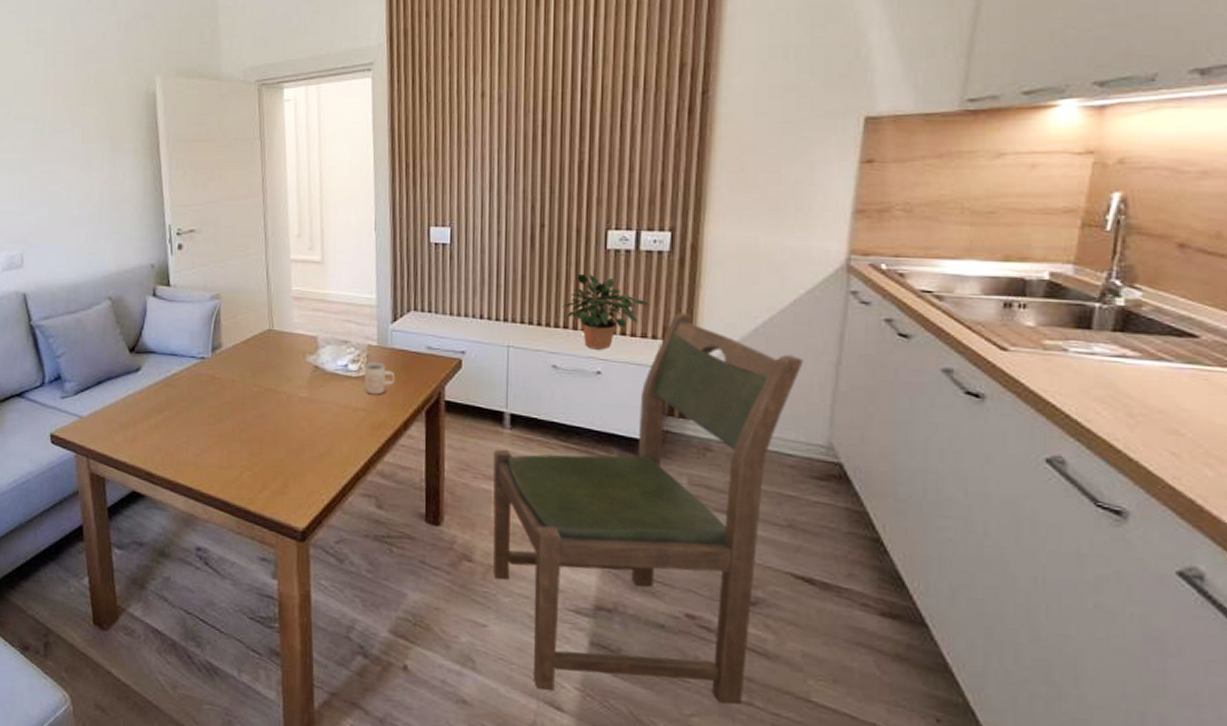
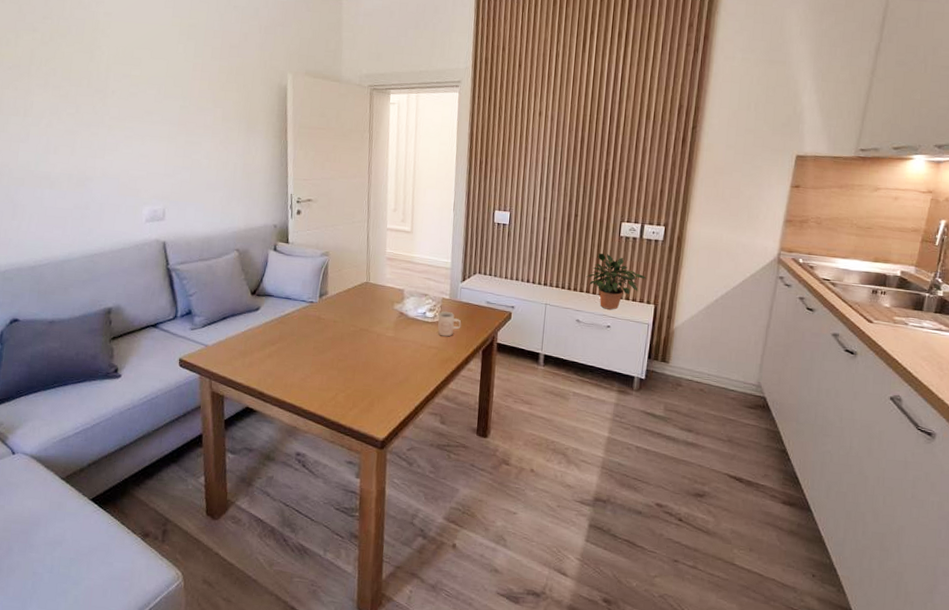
dining chair: present [492,313,804,705] -> none [524,286,746,568]

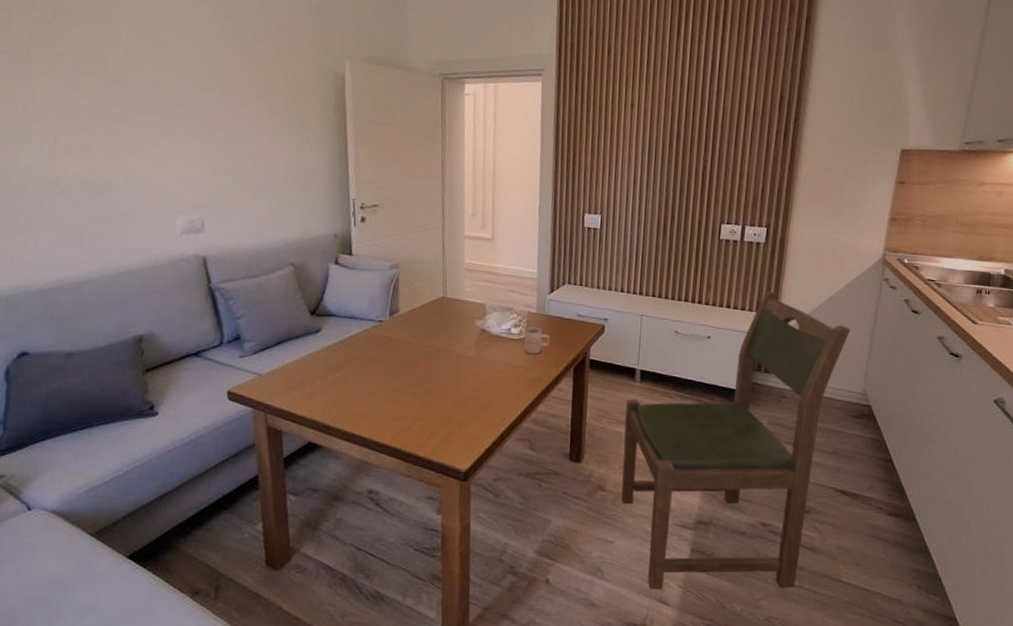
dining chair: none [524,286,746,568] -> present [621,291,851,589]
potted plant: present [586,253,647,310] -> none [684,258,749,319]

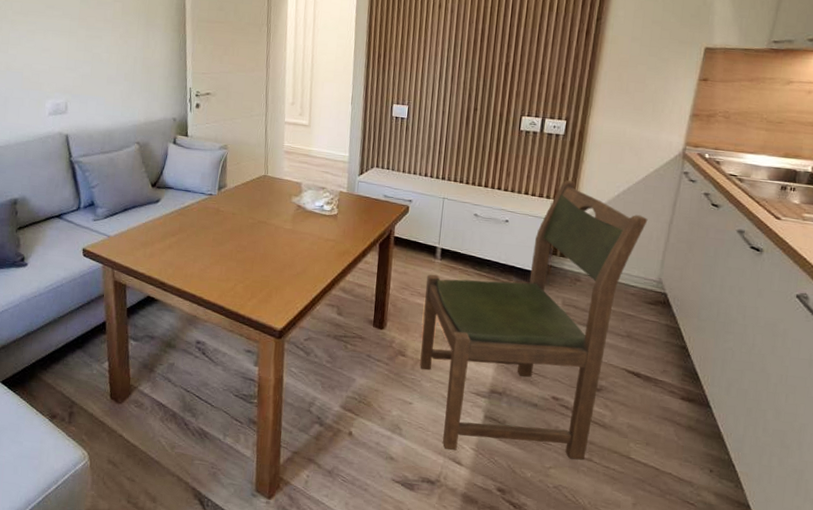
mug: present [523,326,551,355] -> none [334,204,359,230]

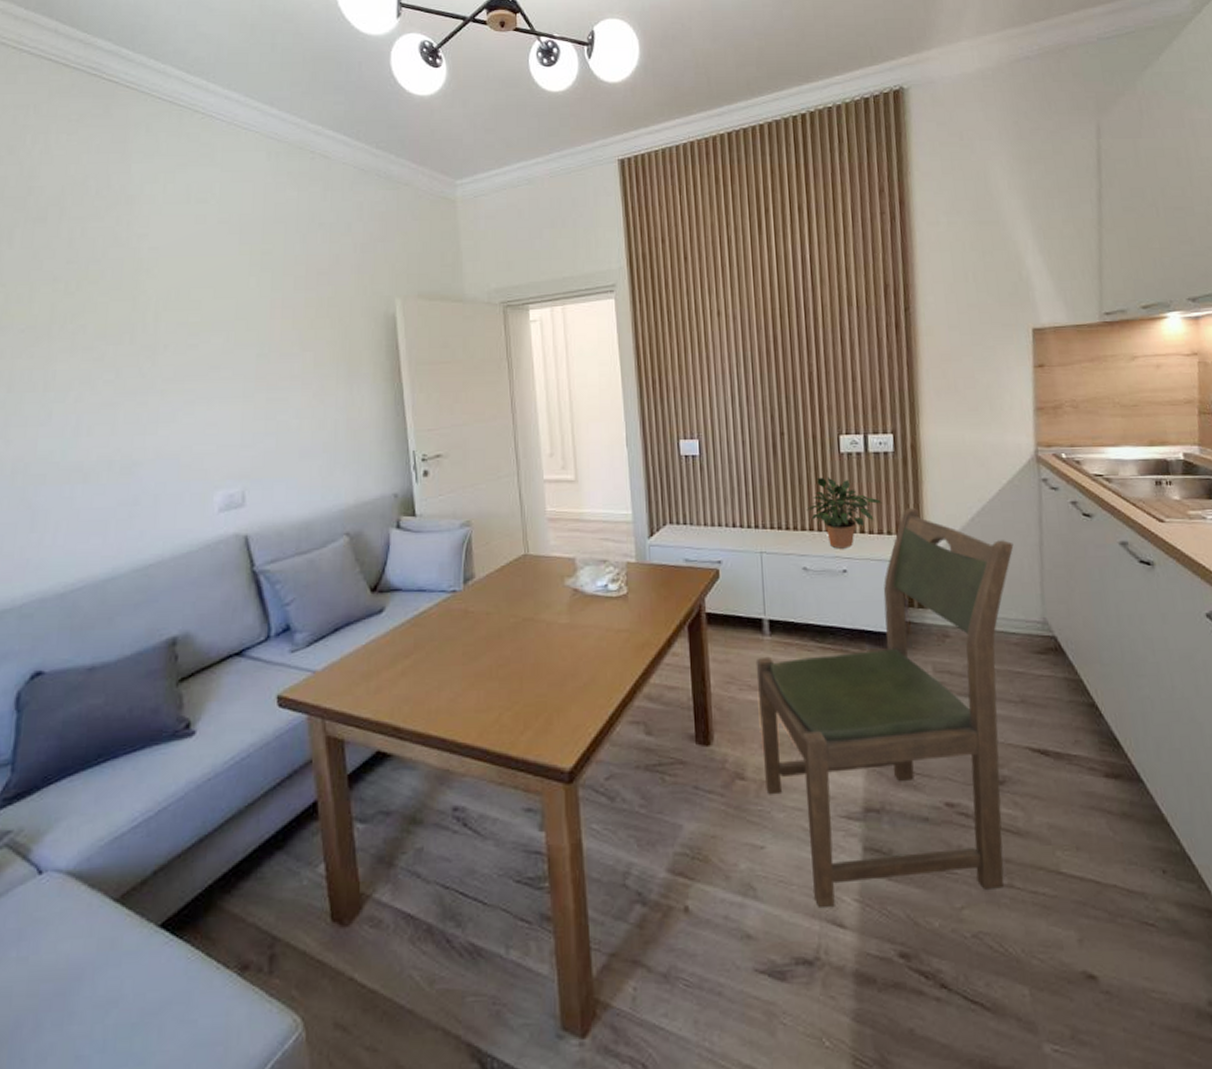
potted plant: none [485,147,547,205] -> present [806,476,882,549]

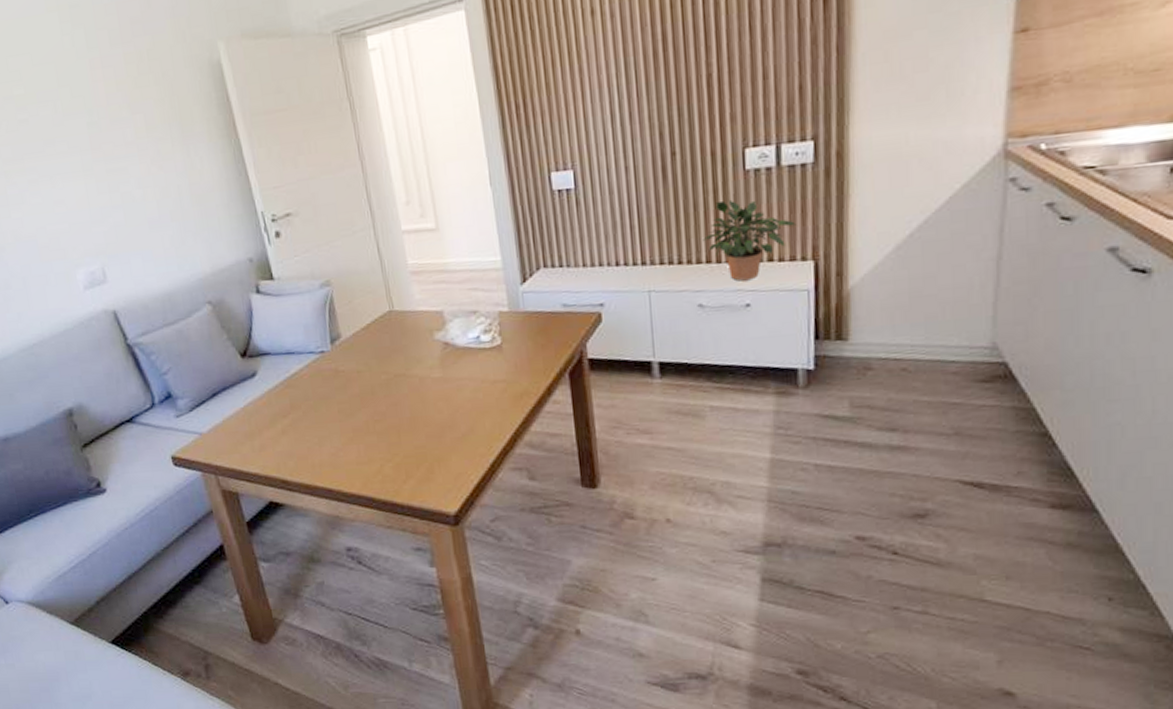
dining chair: present [755,508,1014,907] -> none [644,227,963,631]

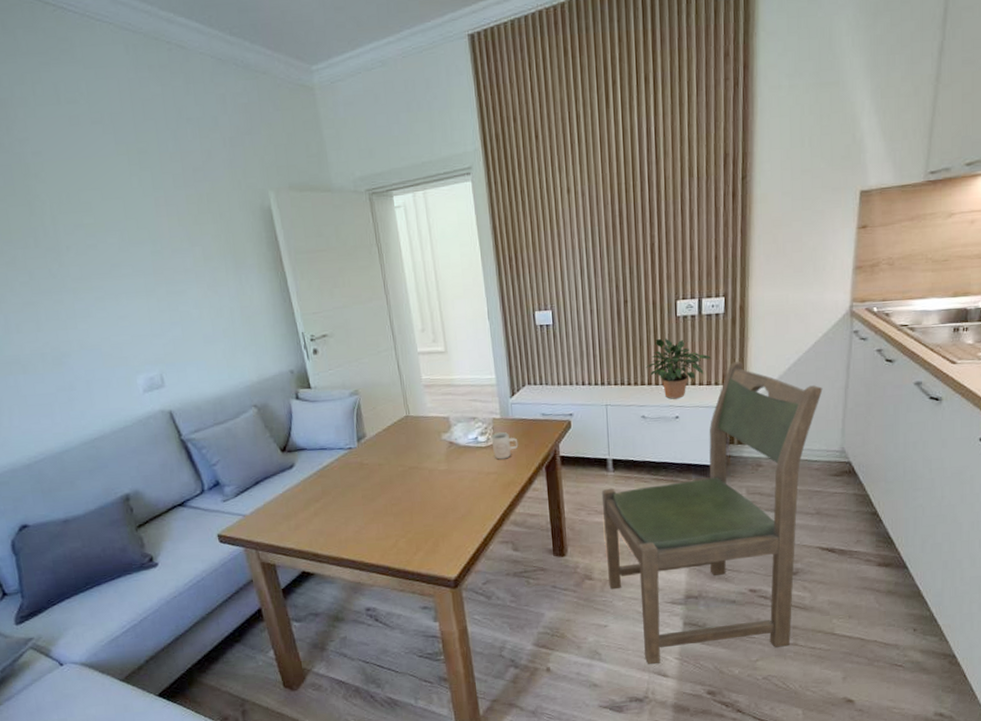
mug: none [497,328,533,364] -> present [491,431,519,460]
dining chair: none [644,227,963,631] -> present [601,362,823,664]

